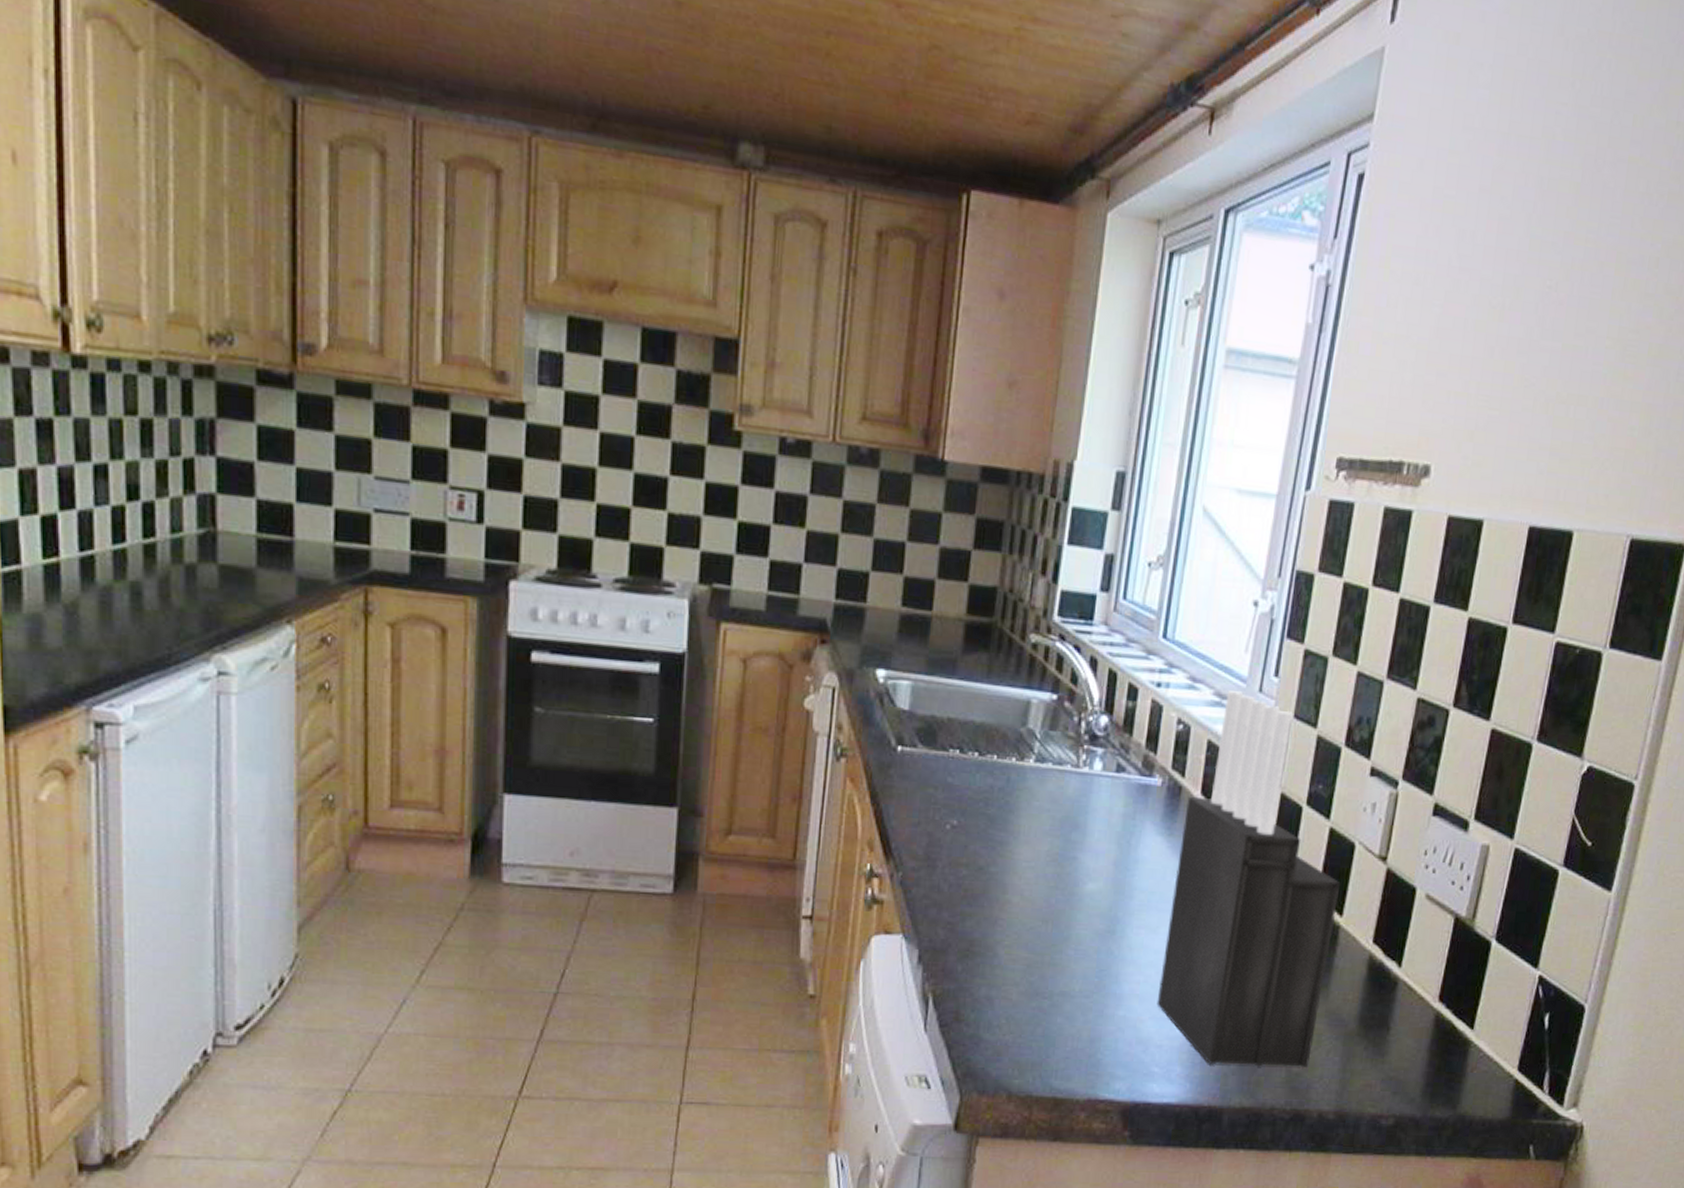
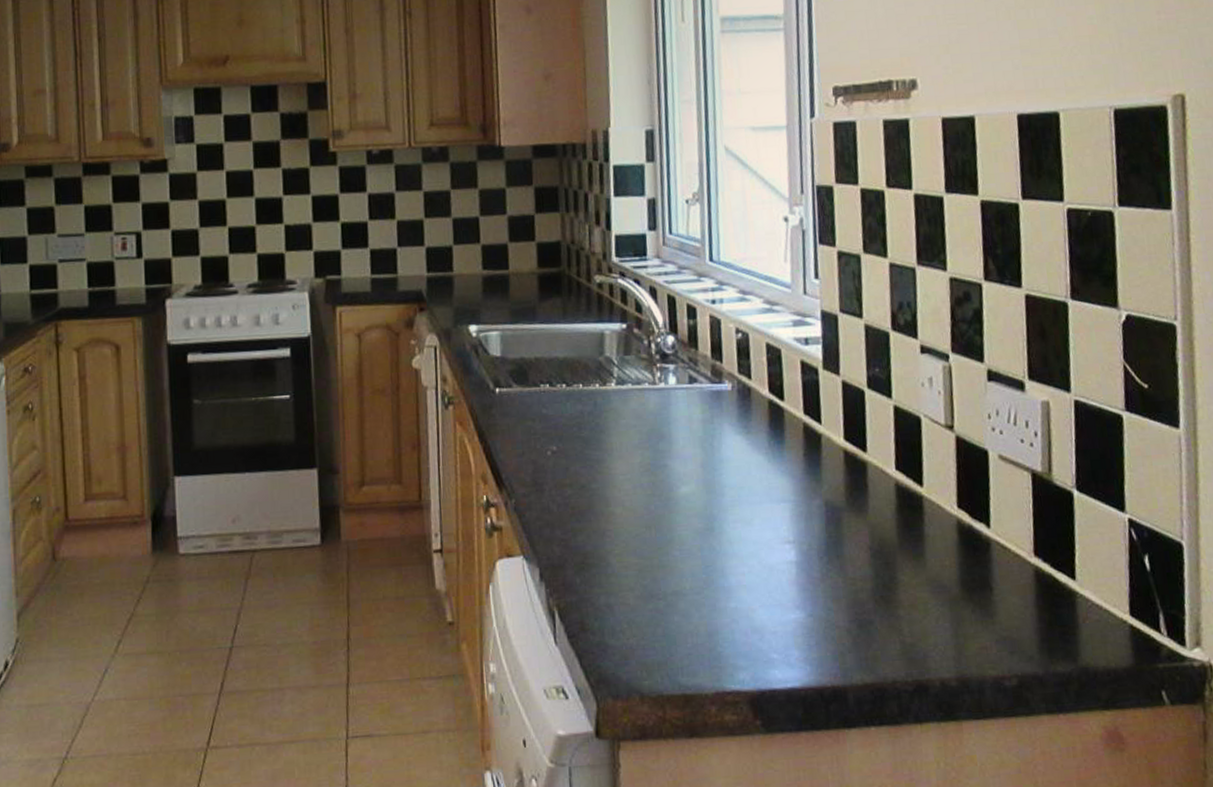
knife block: present [1156,691,1341,1069] -> none [757,296,921,644]

